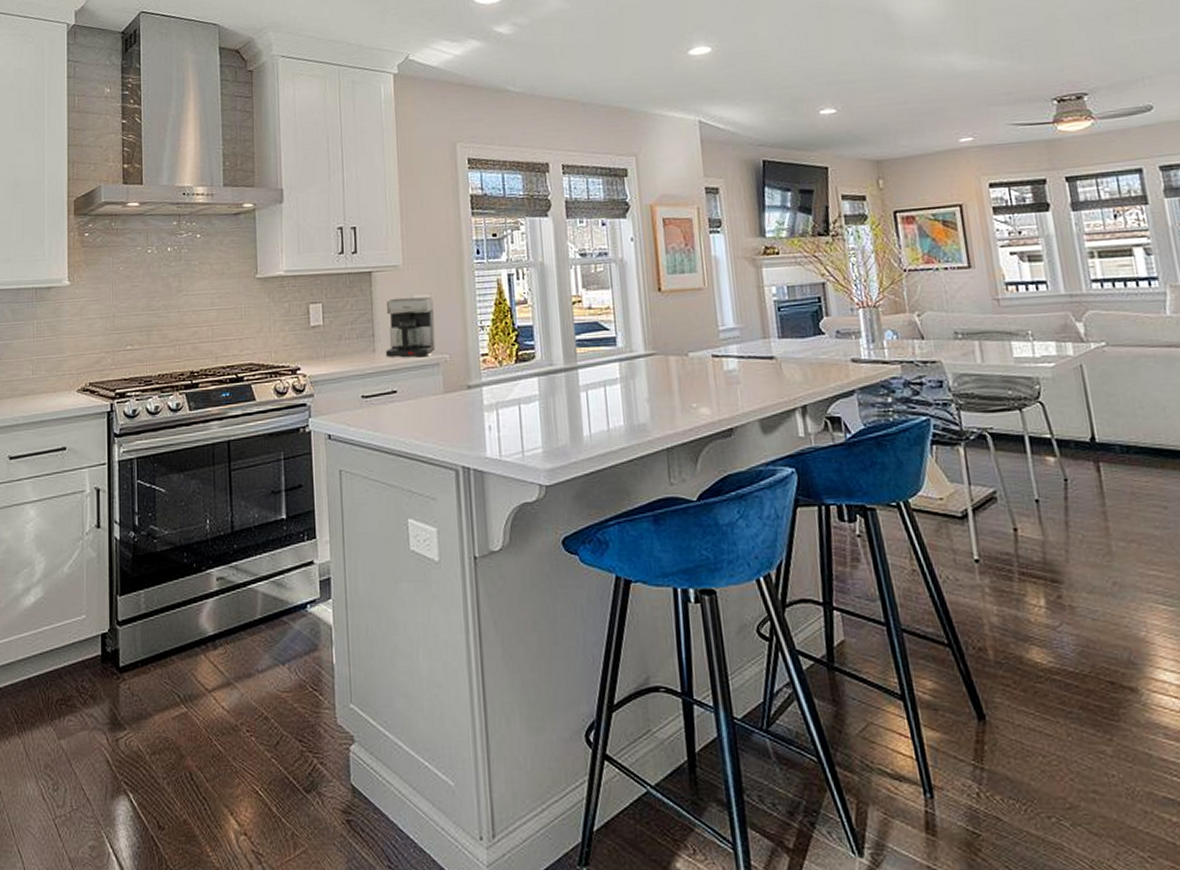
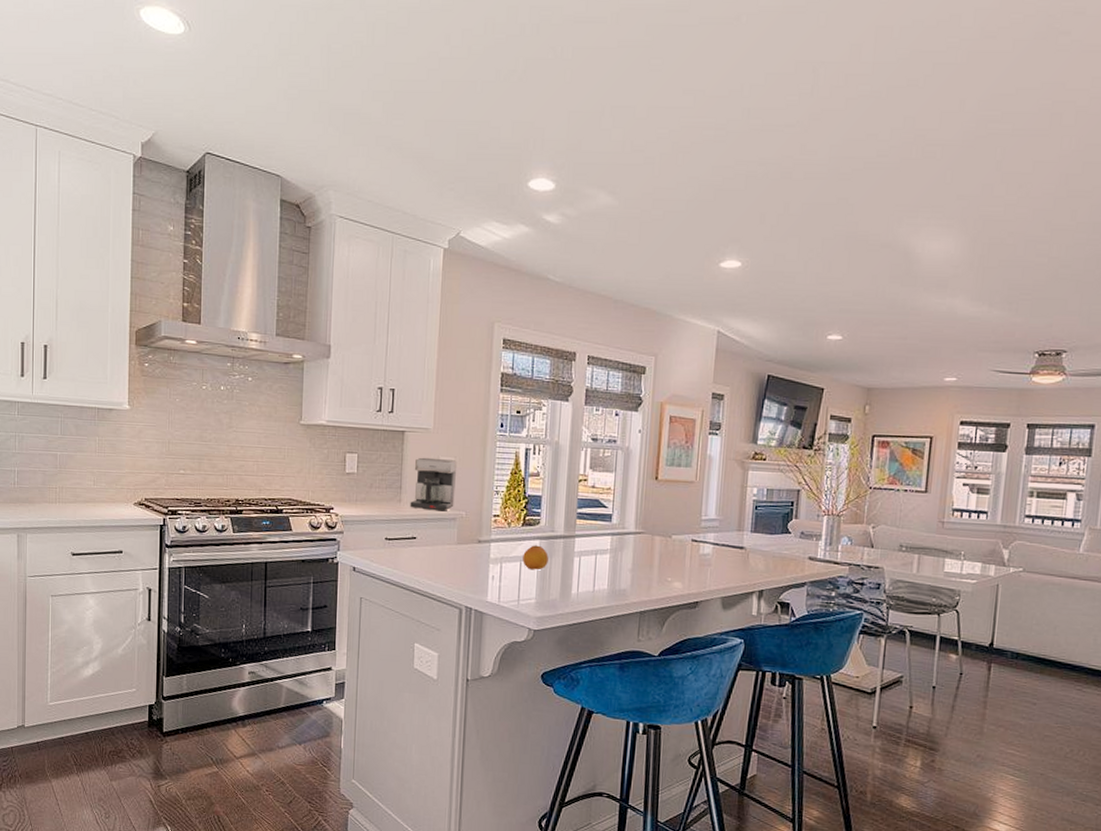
fruit: none [521,383,551,414] -> present [523,545,548,571]

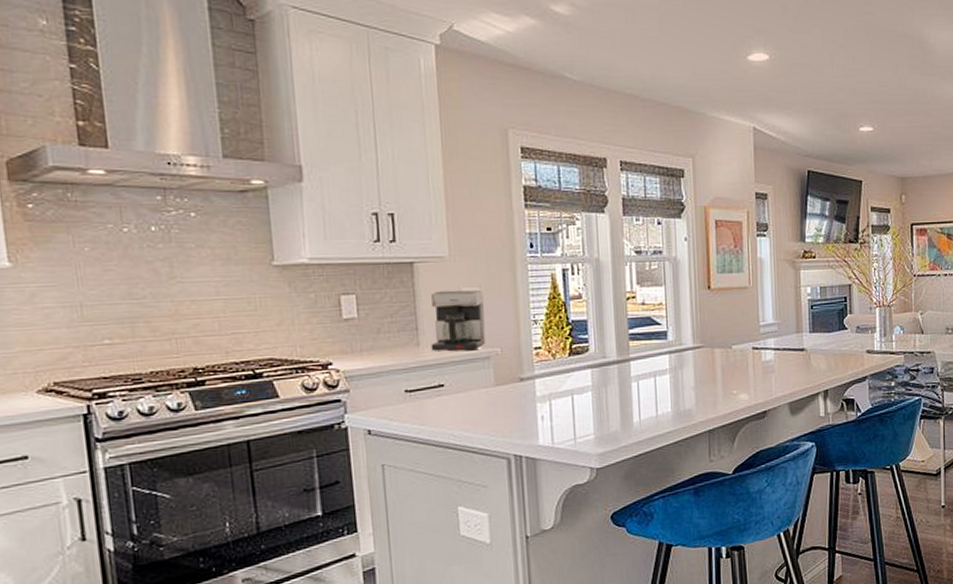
fruit: present [523,545,548,571] -> none [574,375,603,403]

